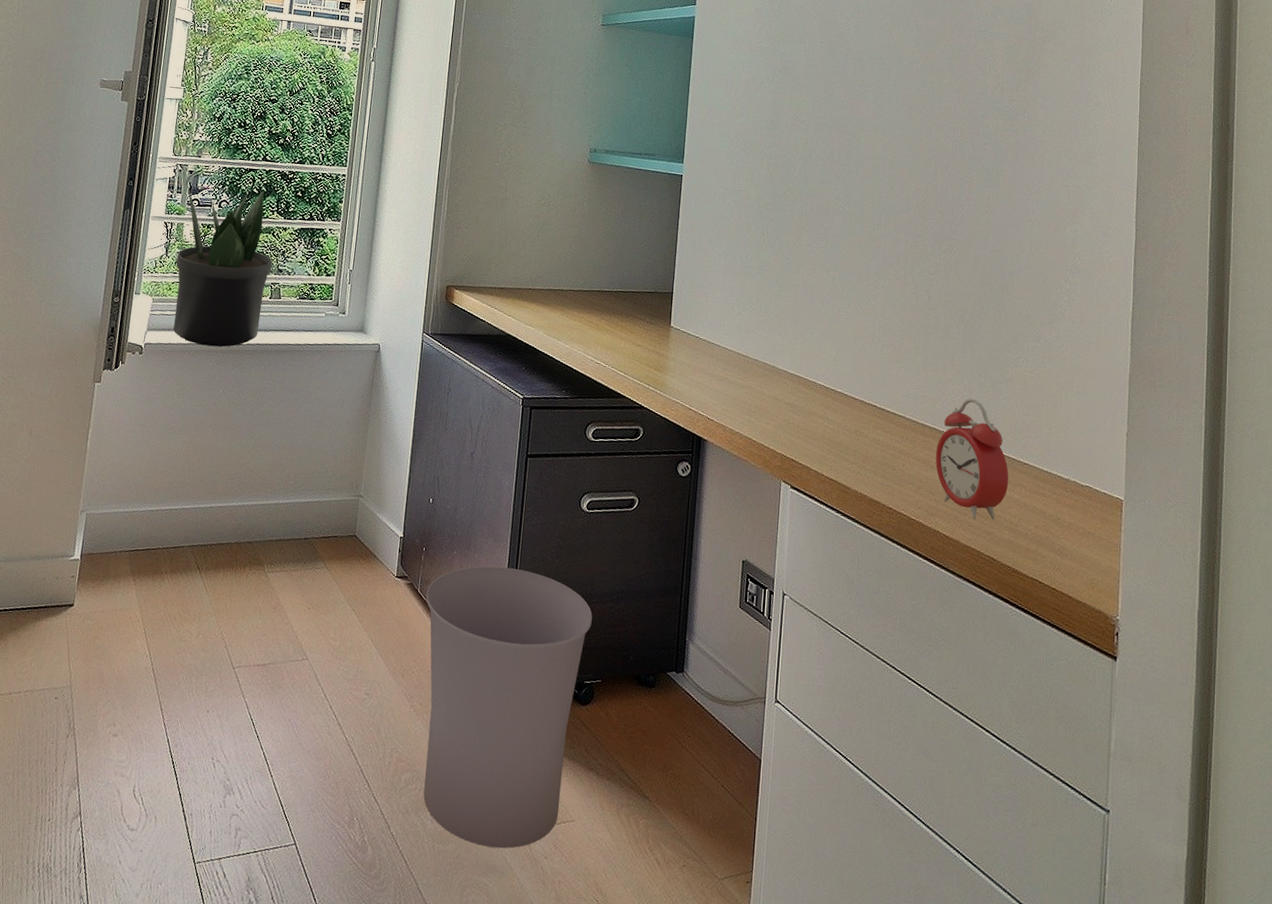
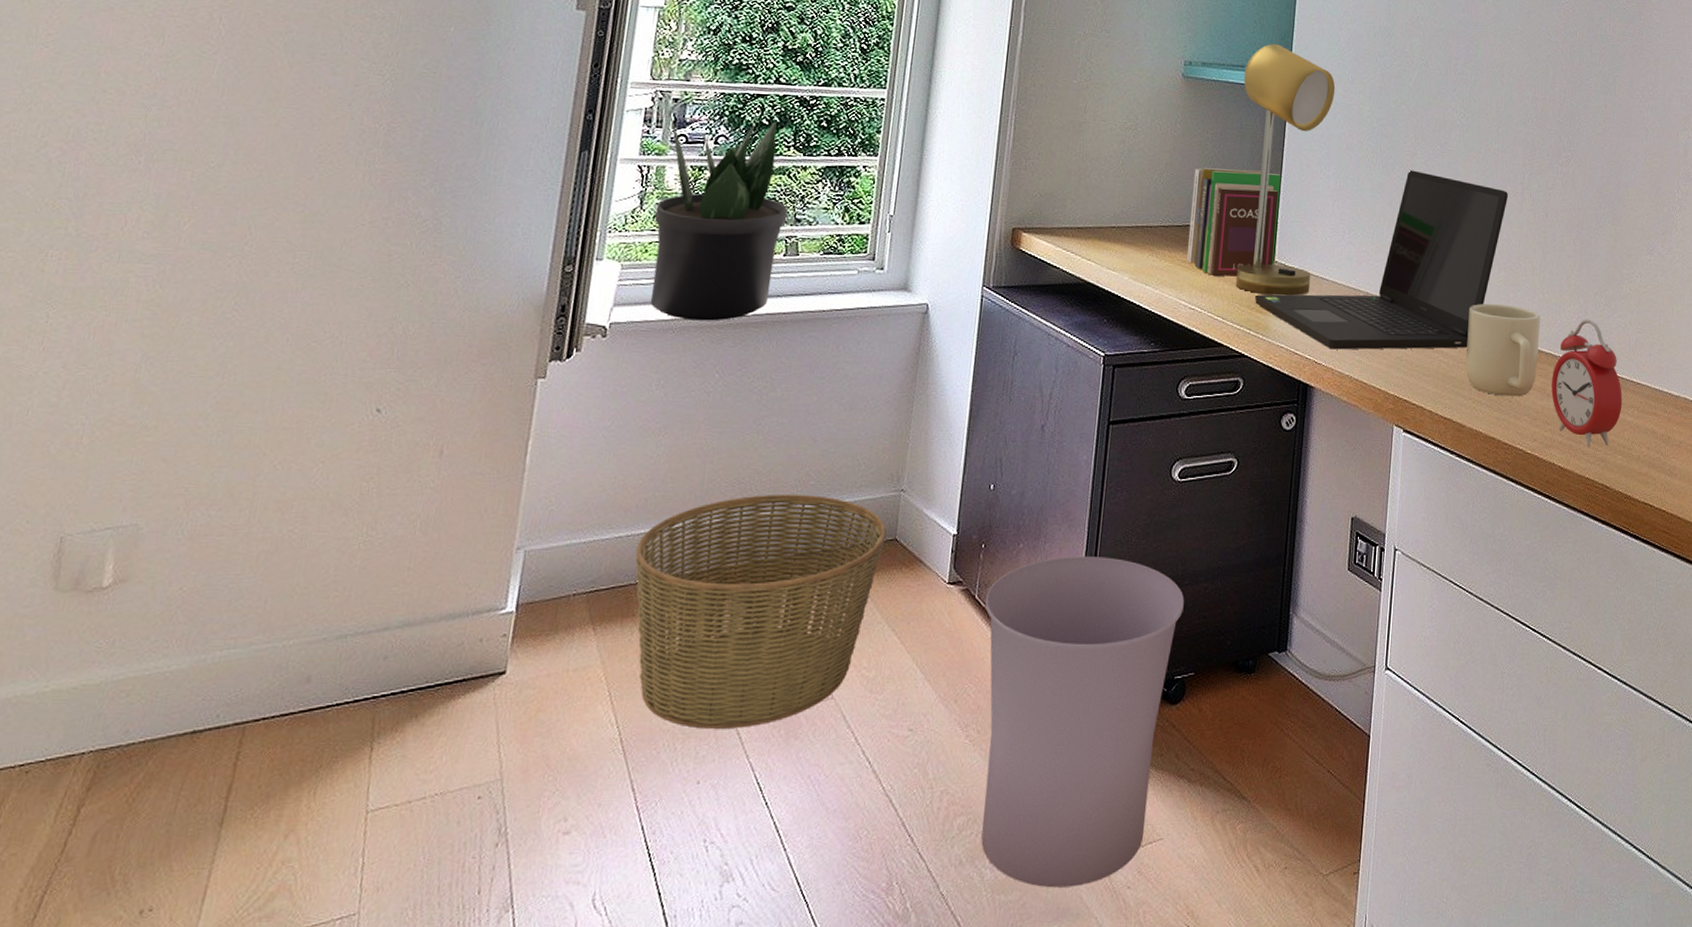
basket: none [162,488,348,673] -> present [634,494,887,729]
books: none [592,241,676,338] -> present [1186,168,1282,277]
desk lamp: none [635,135,725,358] -> present [1235,43,1336,296]
laptop: none [652,251,891,417] -> present [1254,170,1508,350]
mug: none [850,376,925,466] -> present [1465,303,1541,397]

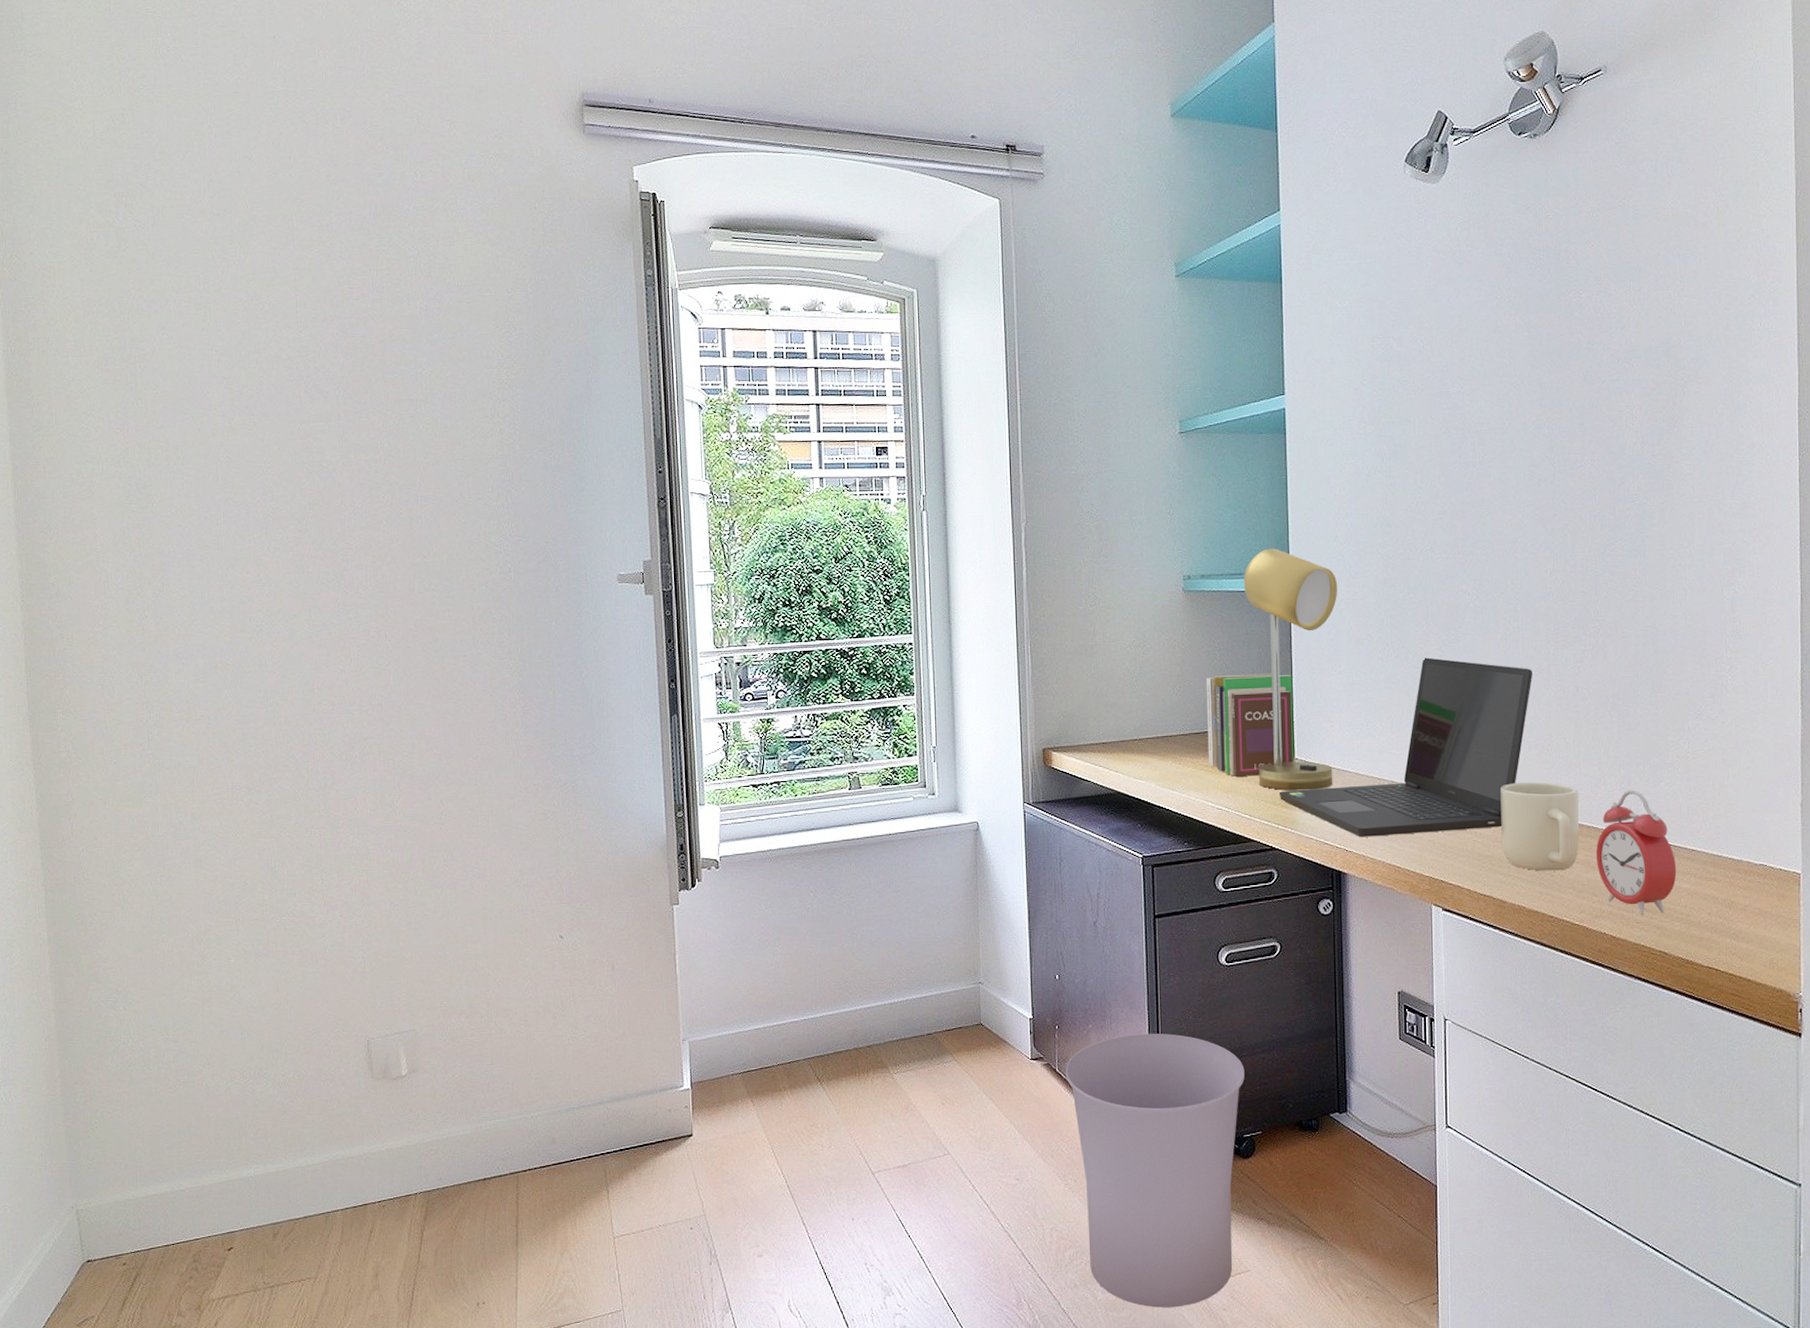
basket: present [634,494,887,729] -> none [773,989,973,1178]
planter: present [650,112,788,321] -> none [734,673,846,850]

